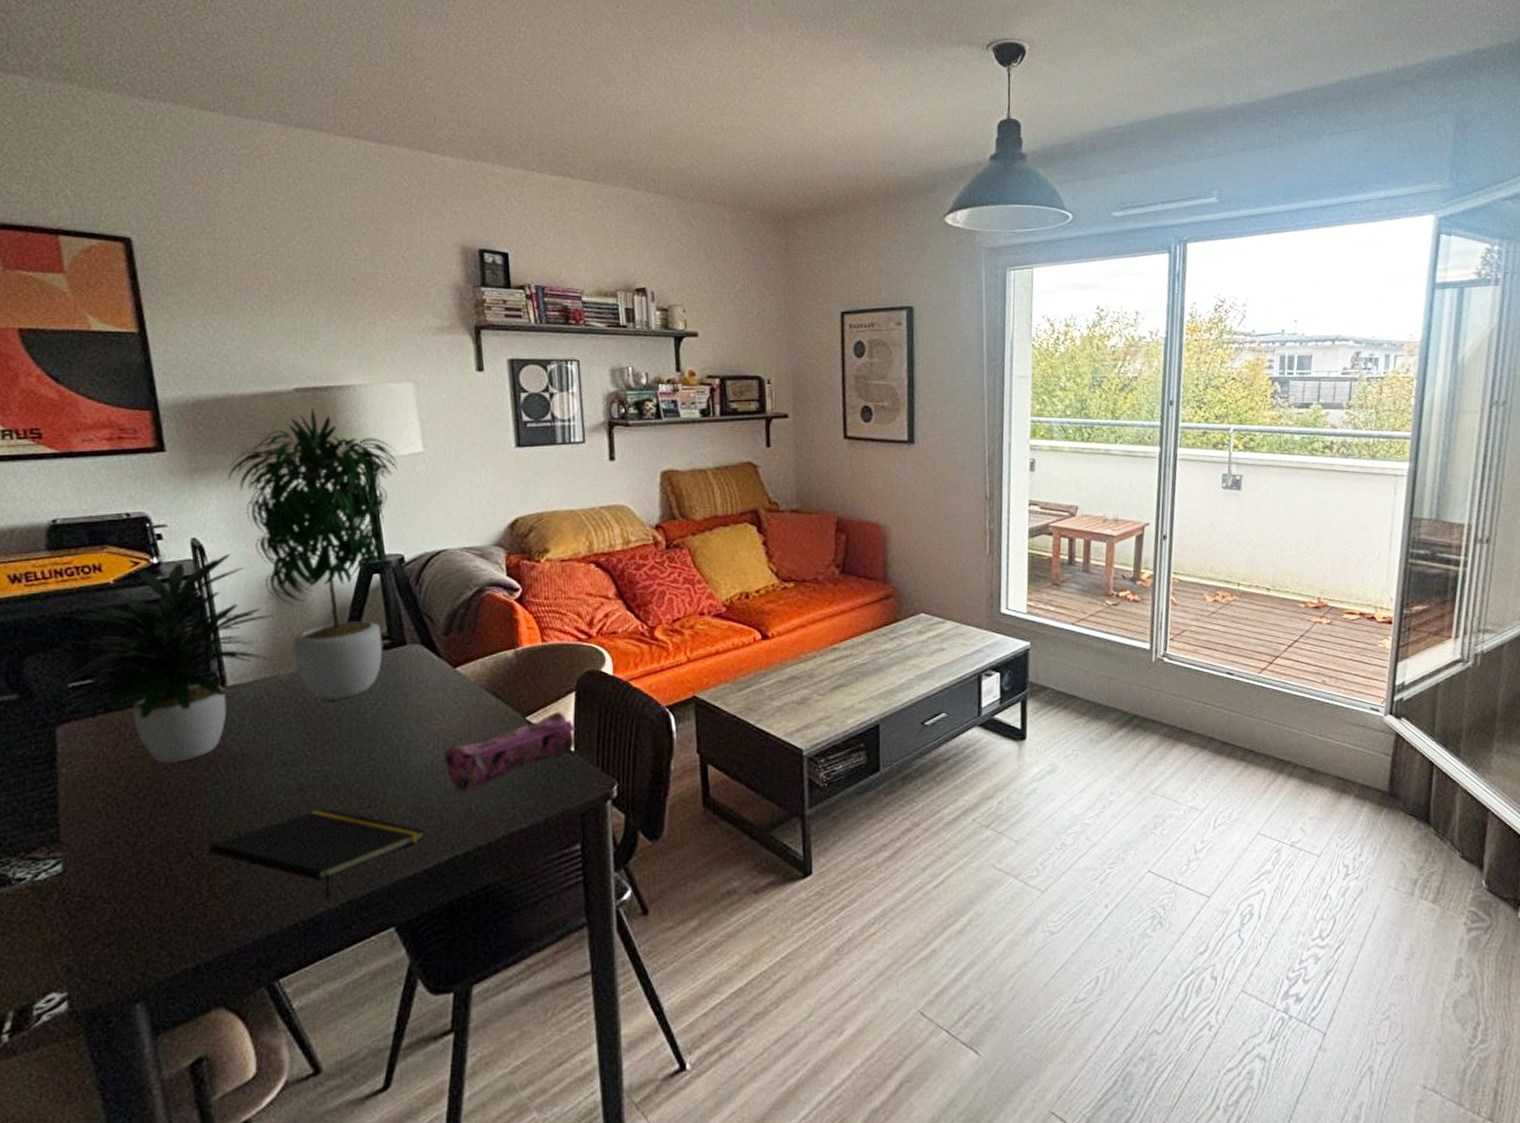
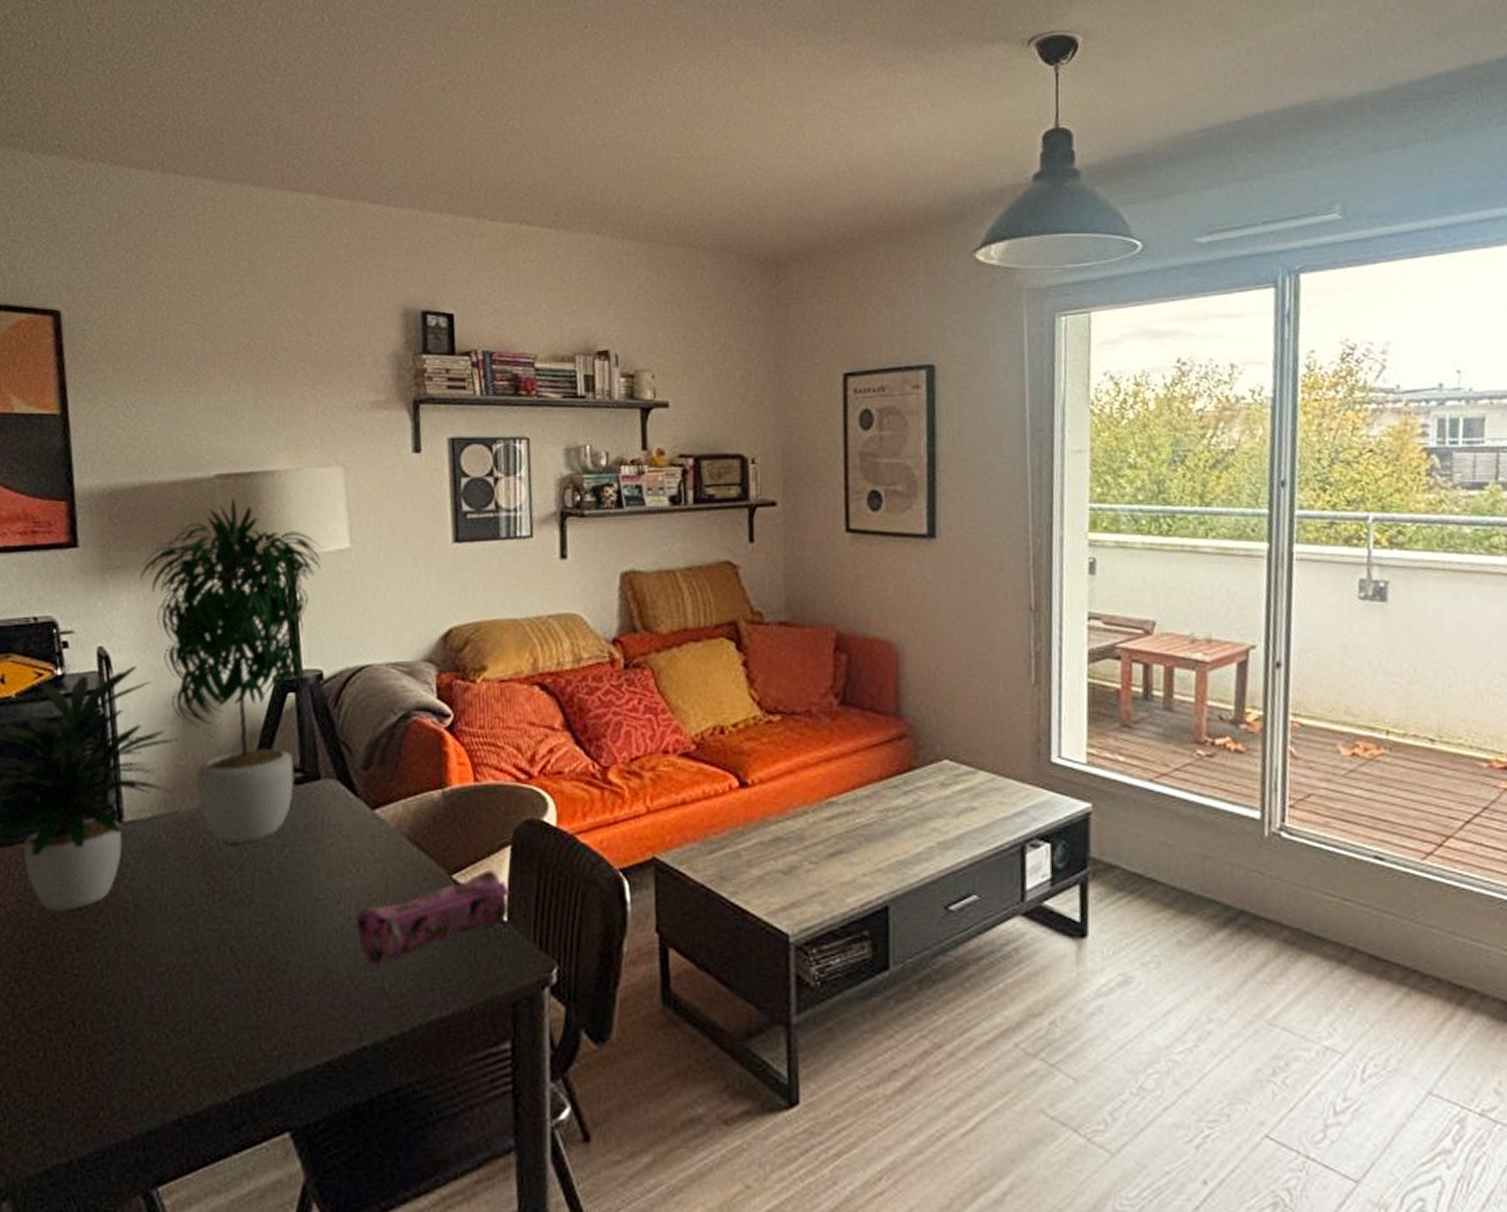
notepad: present [209,808,426,901] -> none [92,976,331,1092]

